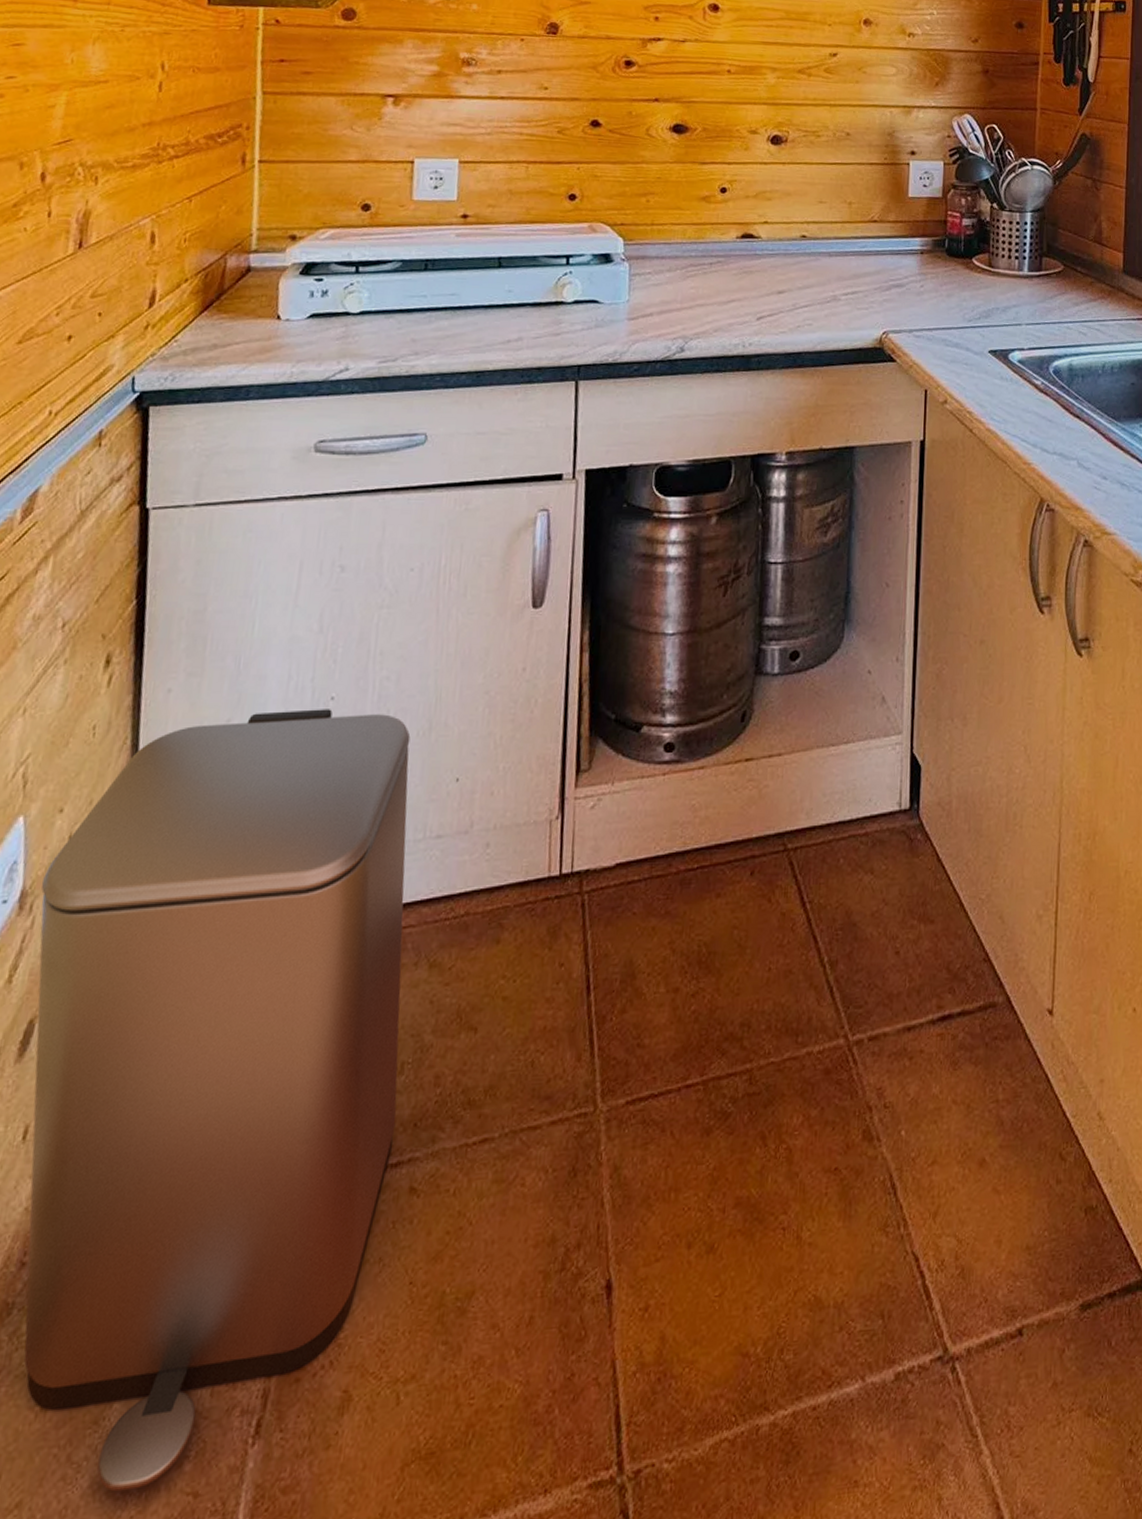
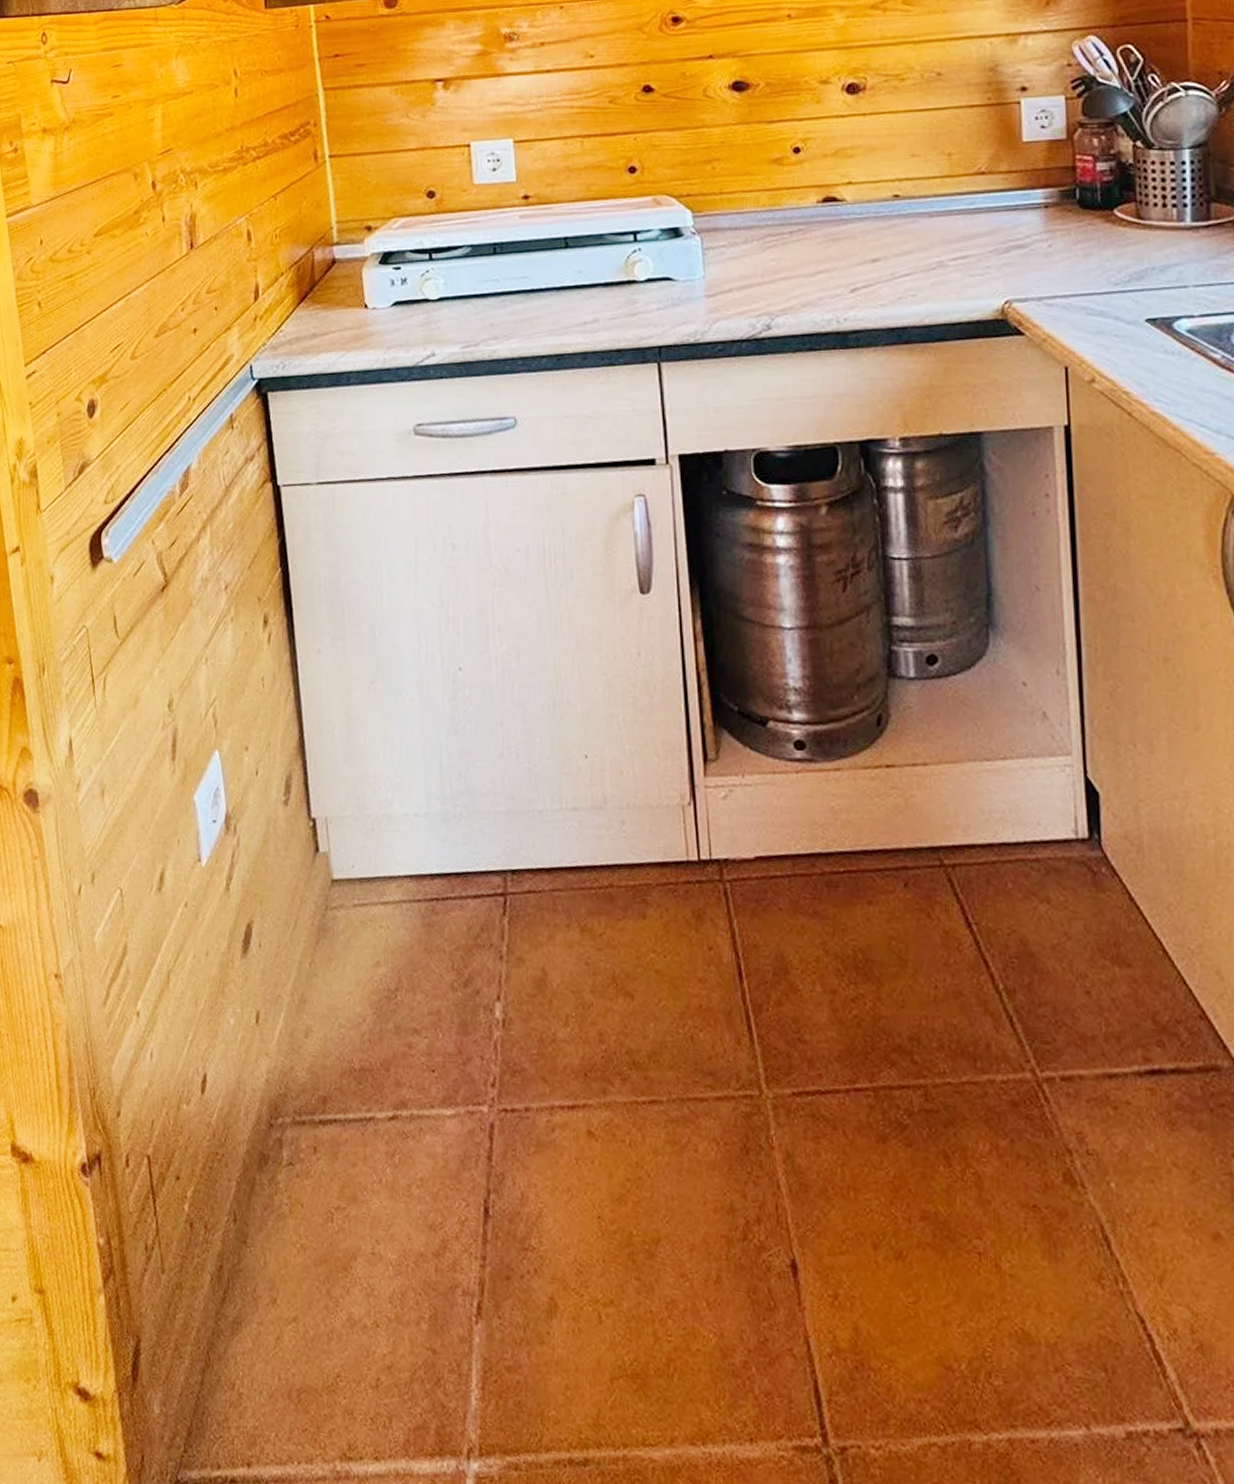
pedal bin: present [23,709,411,1492] -> none [241,677,567,1333]

